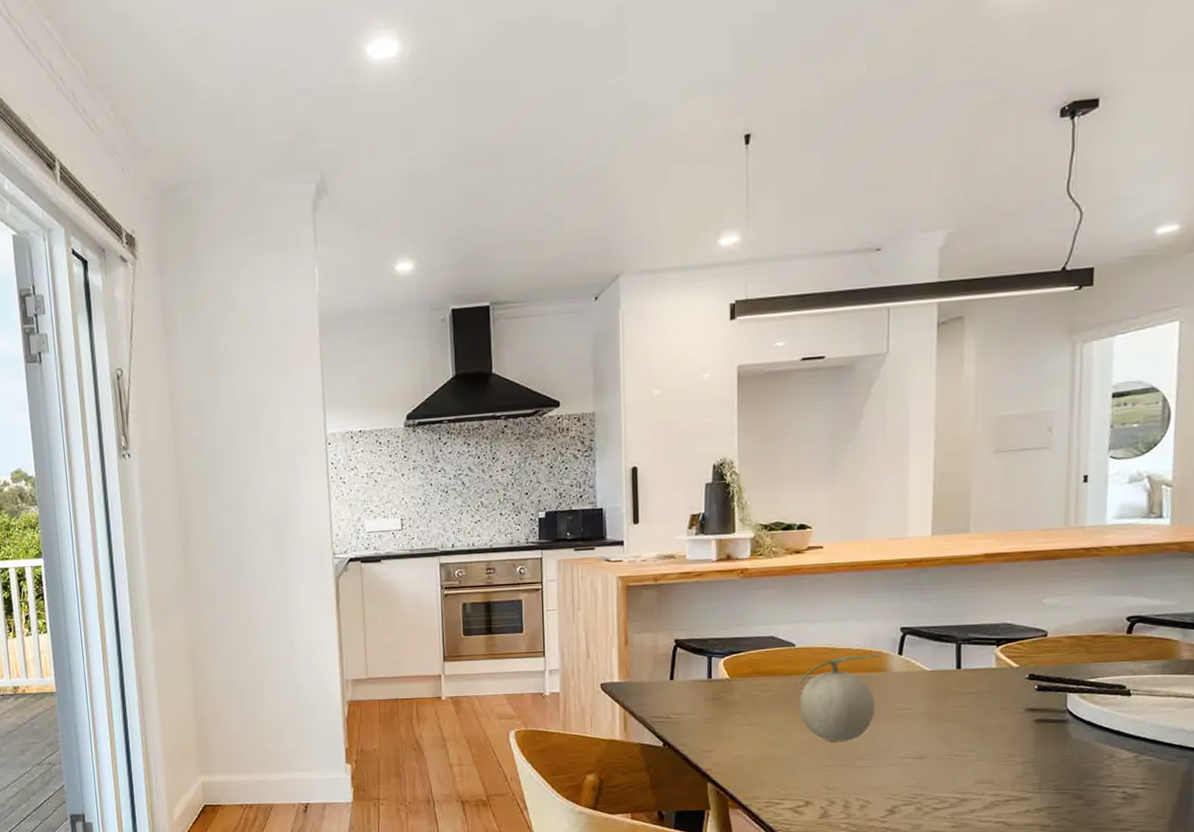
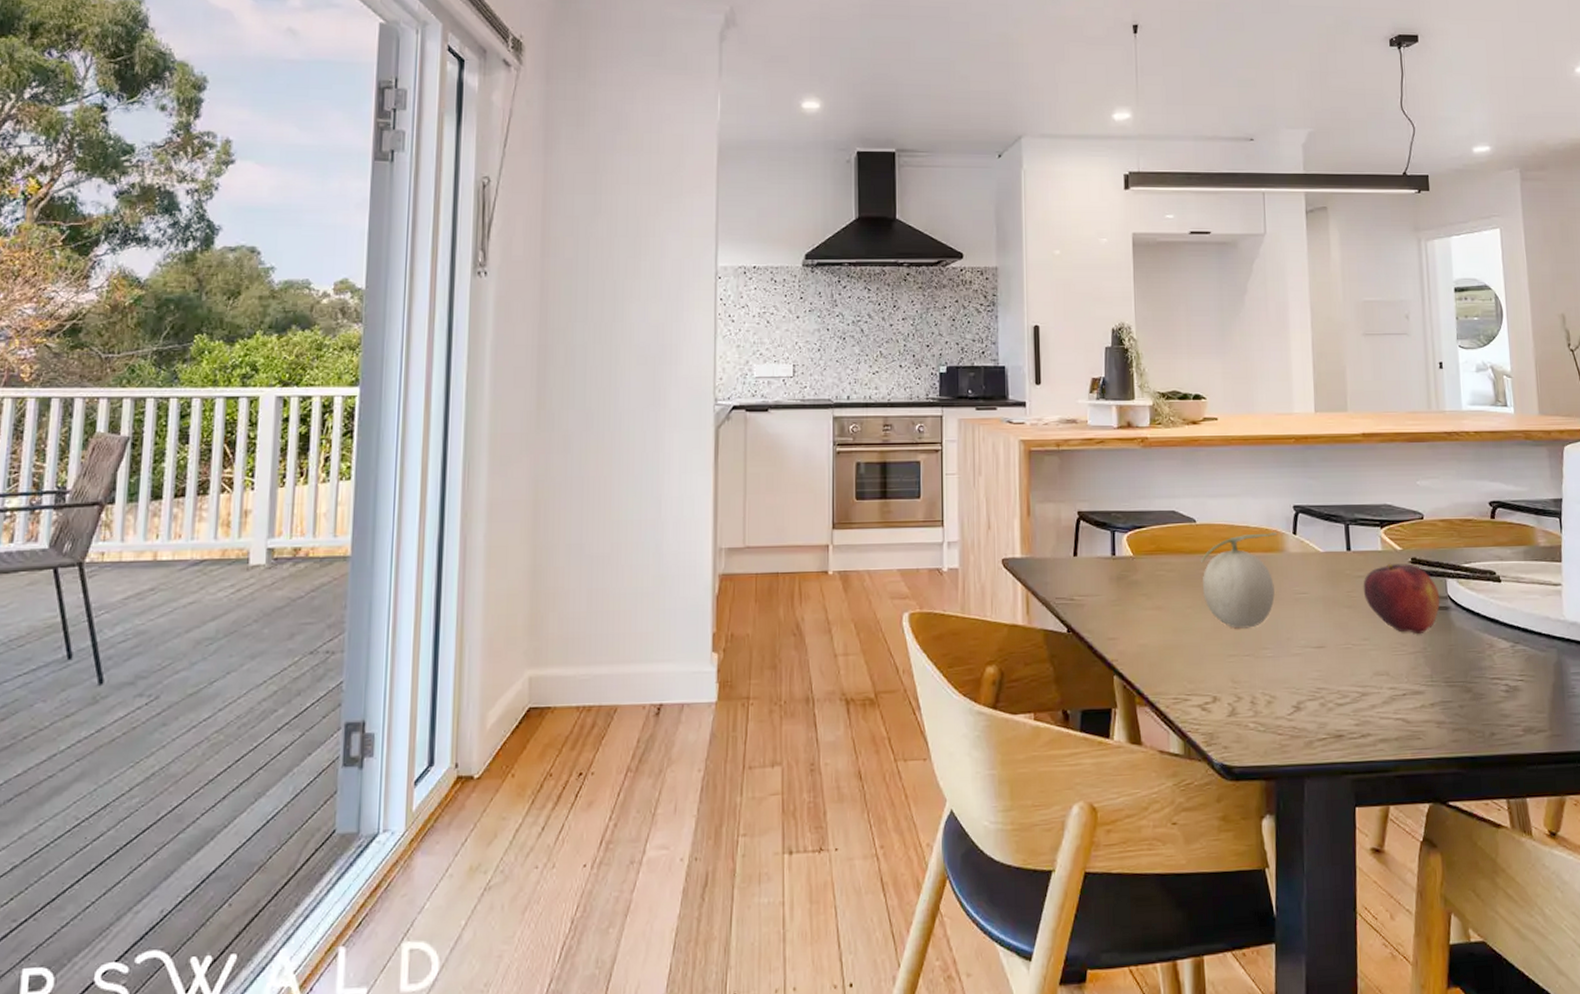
fruit: none [971,679,1058,745] -> present [1363,563,1440,634]

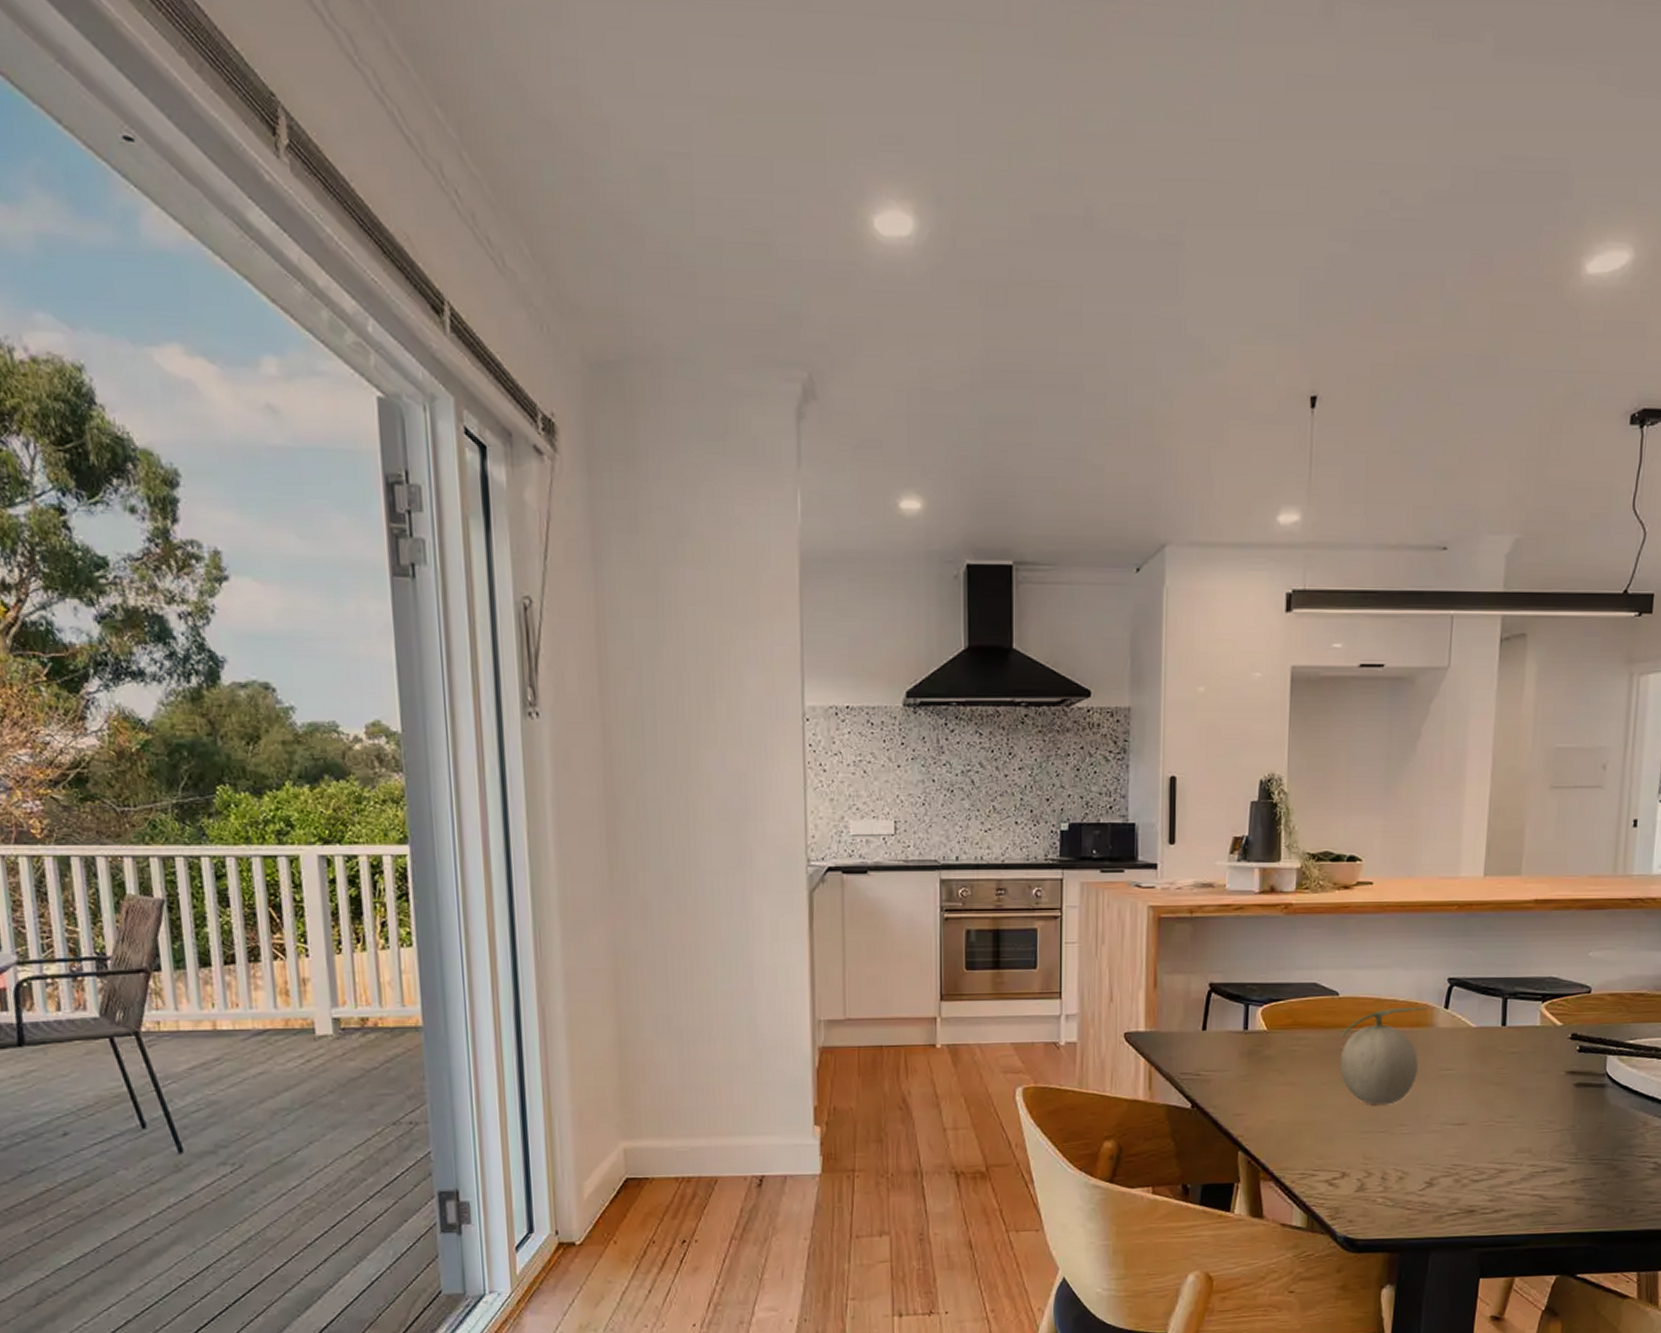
fruit: present [1363,563,1440,634] -> none [1514,1039,1597,1111]

